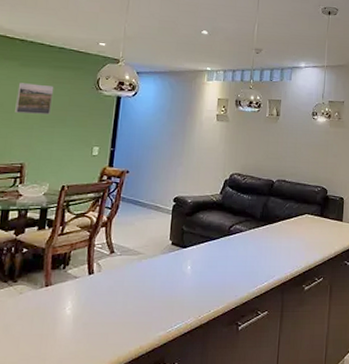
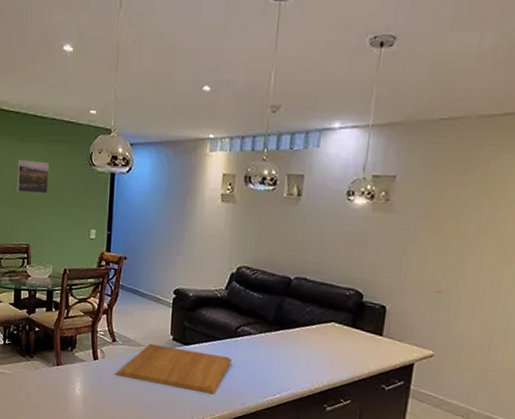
chopping board: none [111,251,226,292] -> present [114,343,232,395]

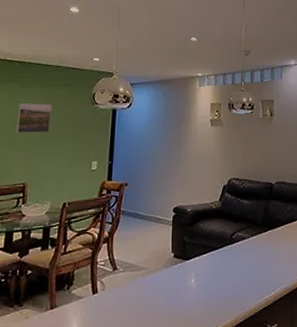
chopping board: present [114,343,232,395] -> none [115,264,229,307]

